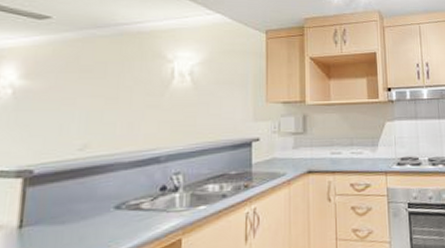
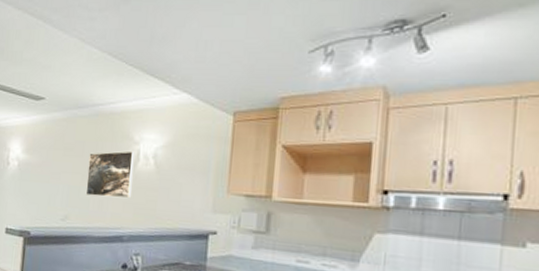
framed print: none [110,69,169,119] -> present [85,151,135,198]

